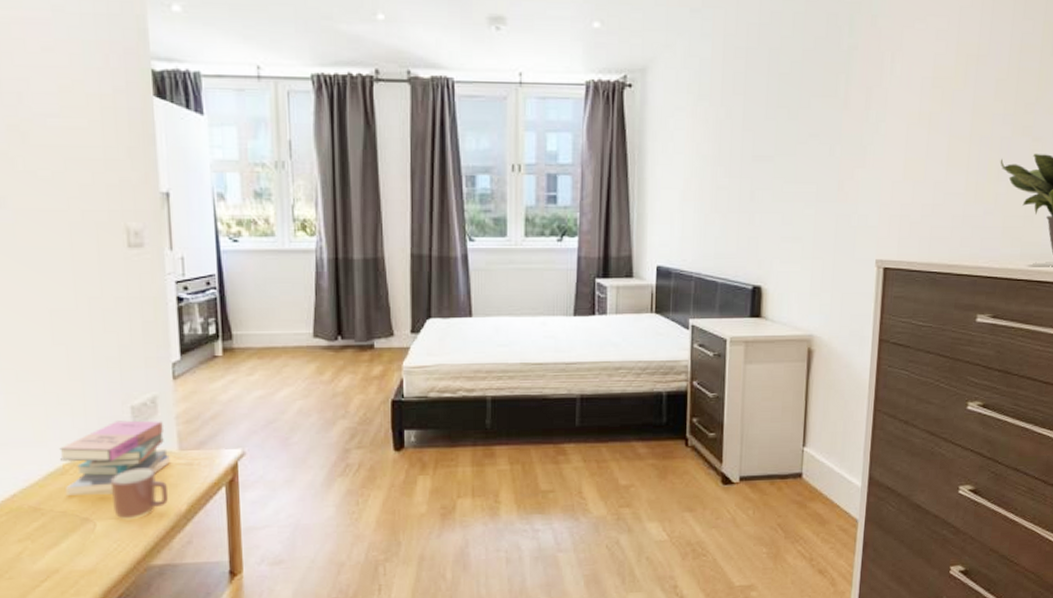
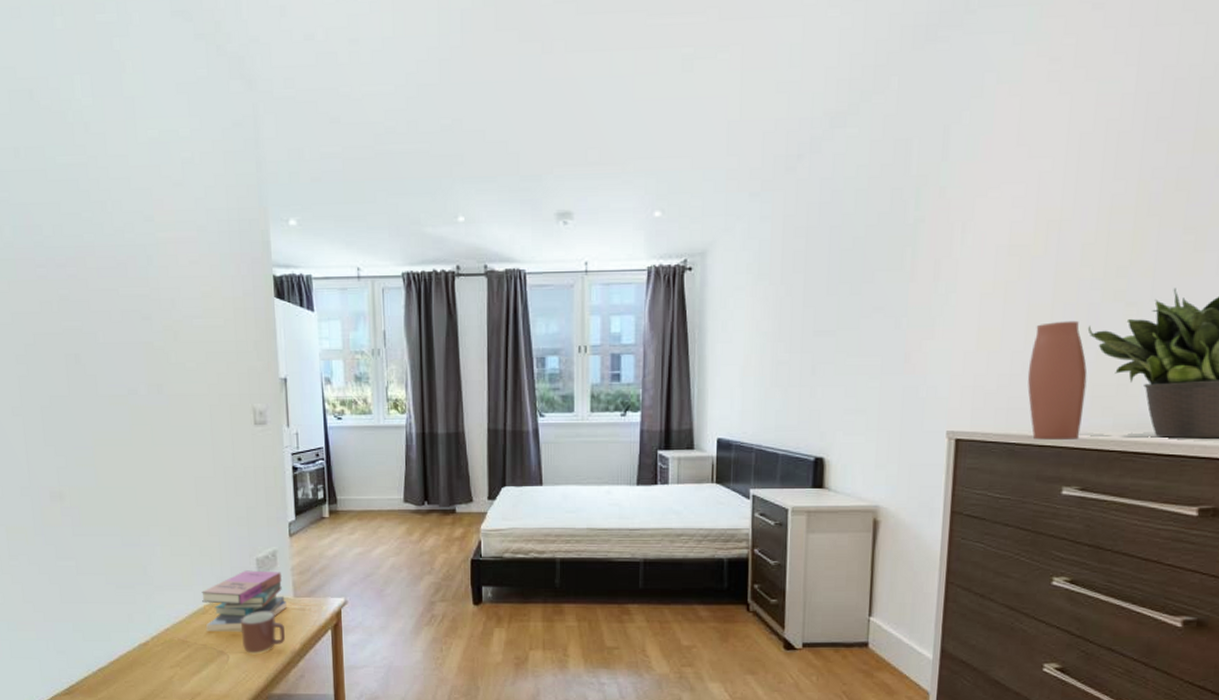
vase: none [947,153,1000,269] -> present [1027,320,1088,440]

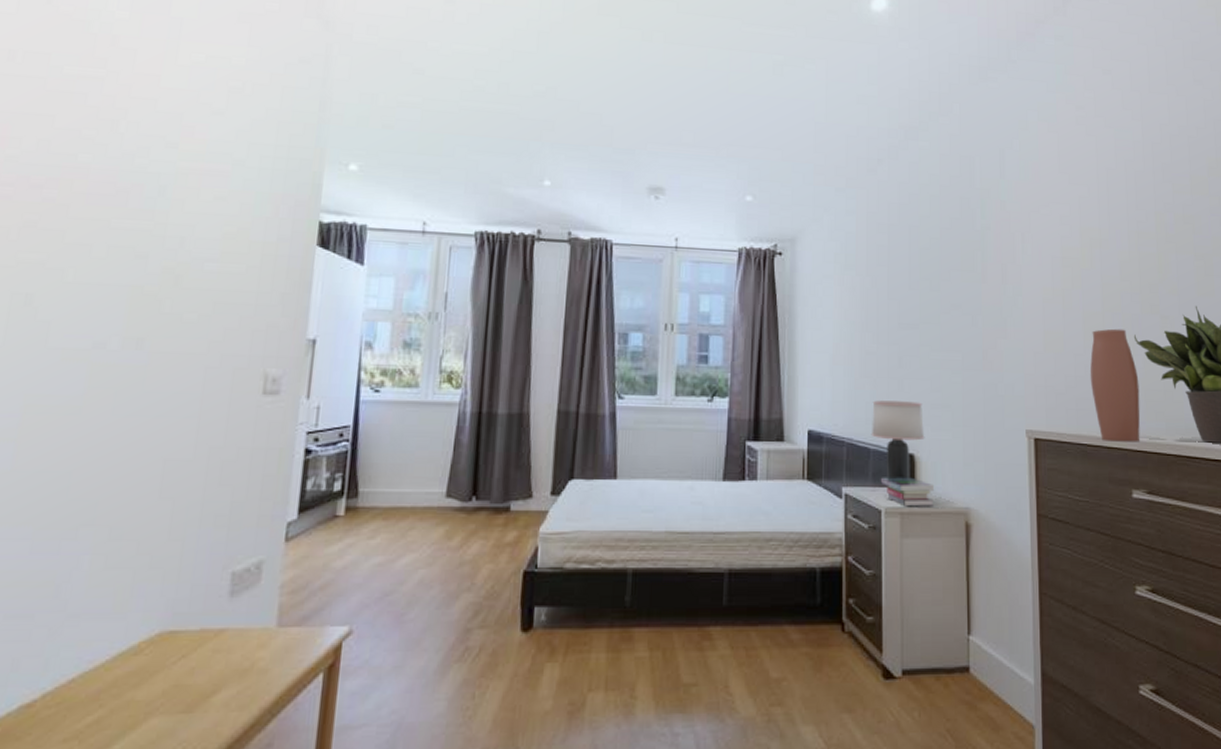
books: present [201,570,287,632] -> none [133,589,265,682]
mug: present [240,611,286,655] -> none [186,647,256,715]
table lamp: none [780,408,836,489] -> present [871,400,925,487]
books: none [788,479,844,506] -> present [880,477,935,507]

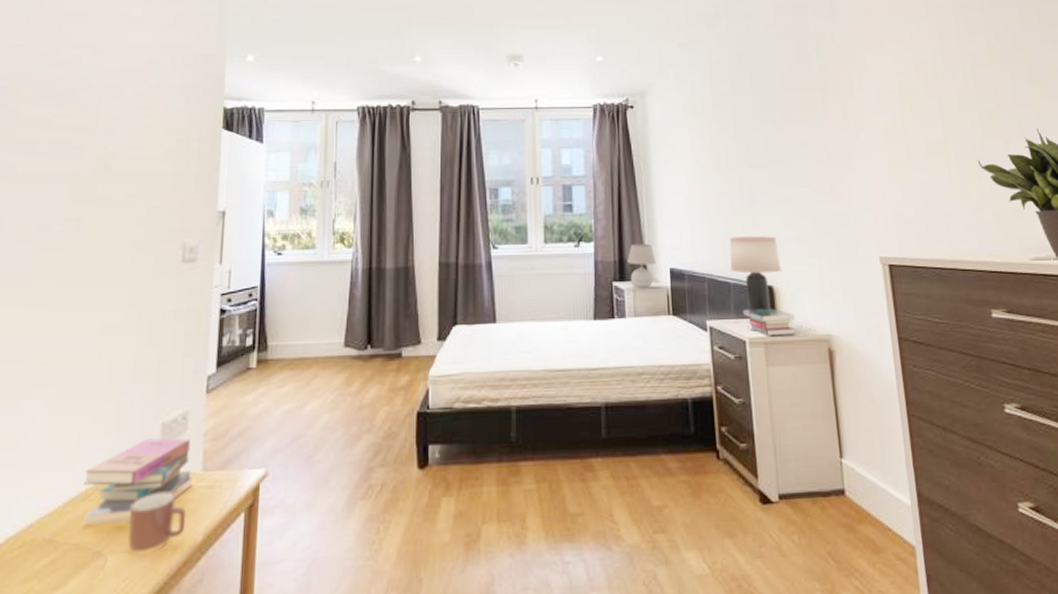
books: none [133,589,265,682] -> present [82,438,193,525]
mug: none [186,647,256,715] -> present [128,491,186,554]
table lamp: none [764,401,794,451] -> present [627,243,656,289]
vase: present [1089,328,1141,442] -> none [936,155,995,264]

